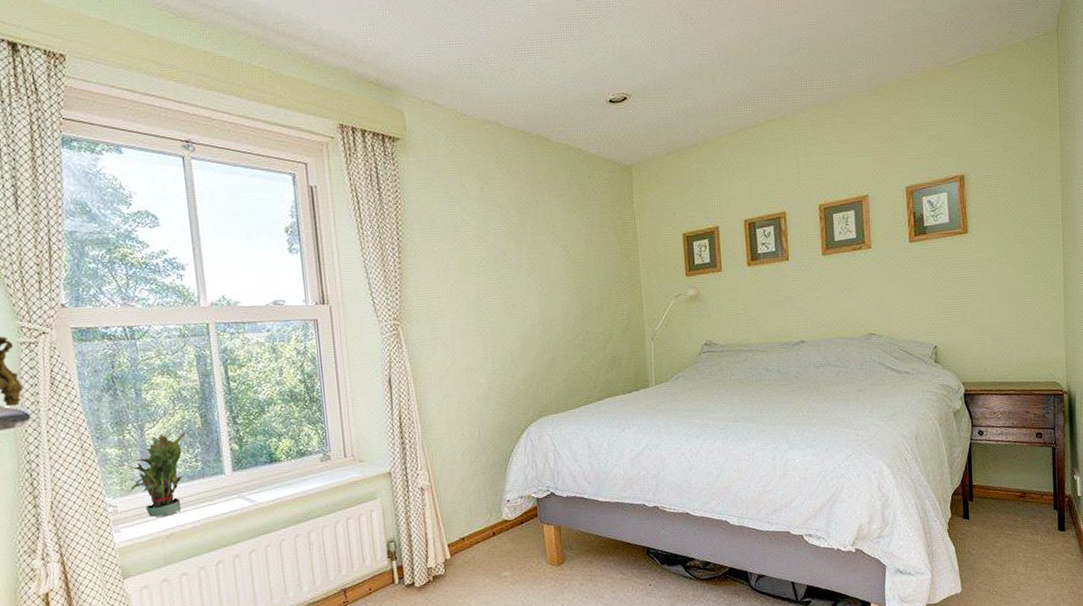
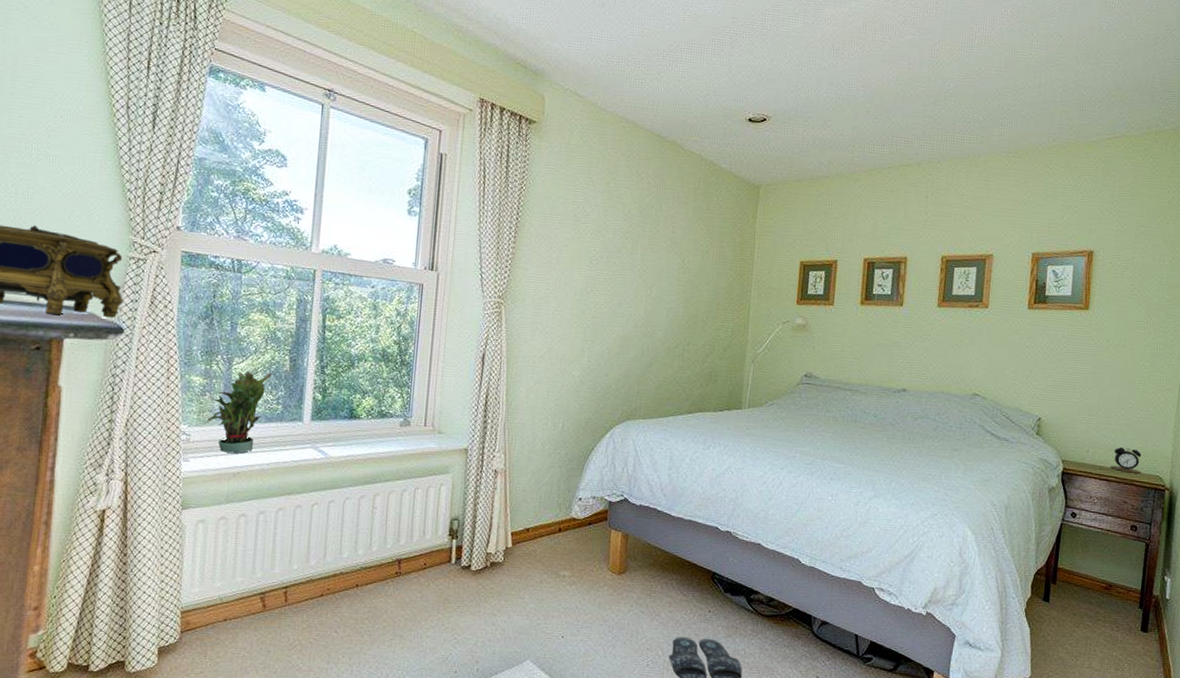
alarm clock: none [1009,358,1039,384] -> present [1111,445,1142,474]

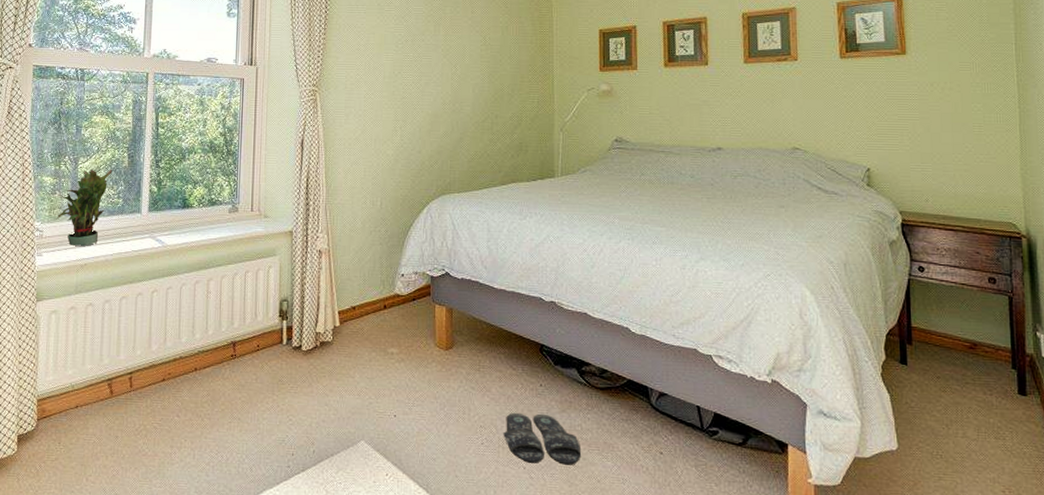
alarm clock: present [1111,445,1142,474] -> none [955,192,991,221]

